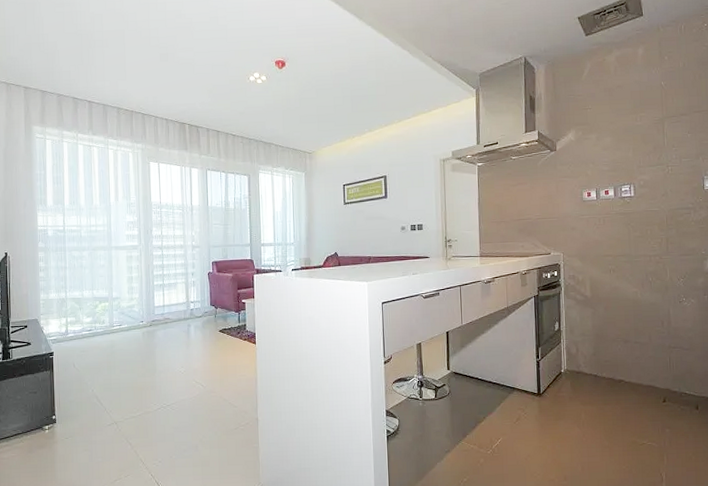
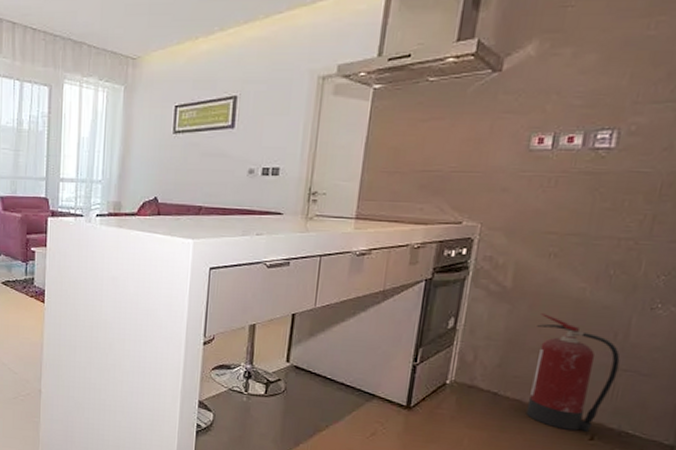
fire extinguisher: none [613,313,670,397] -> present [525,313,620,432]

